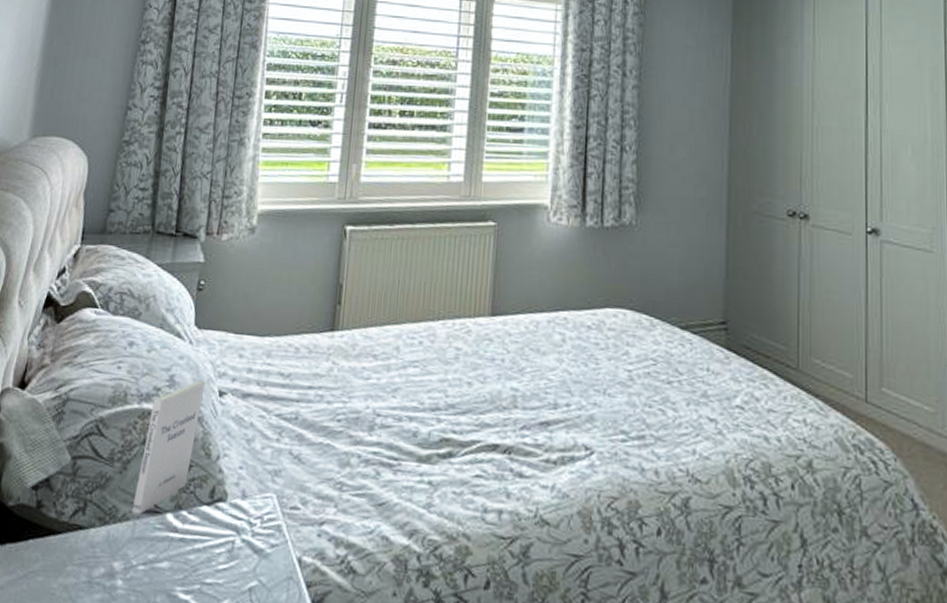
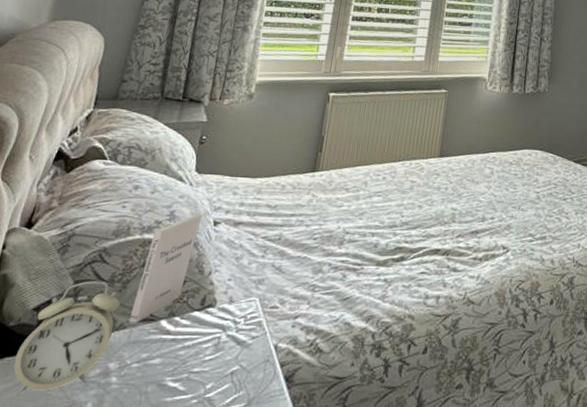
alarm clock: none [15,457,122,590] -> present [13,281,121,394]

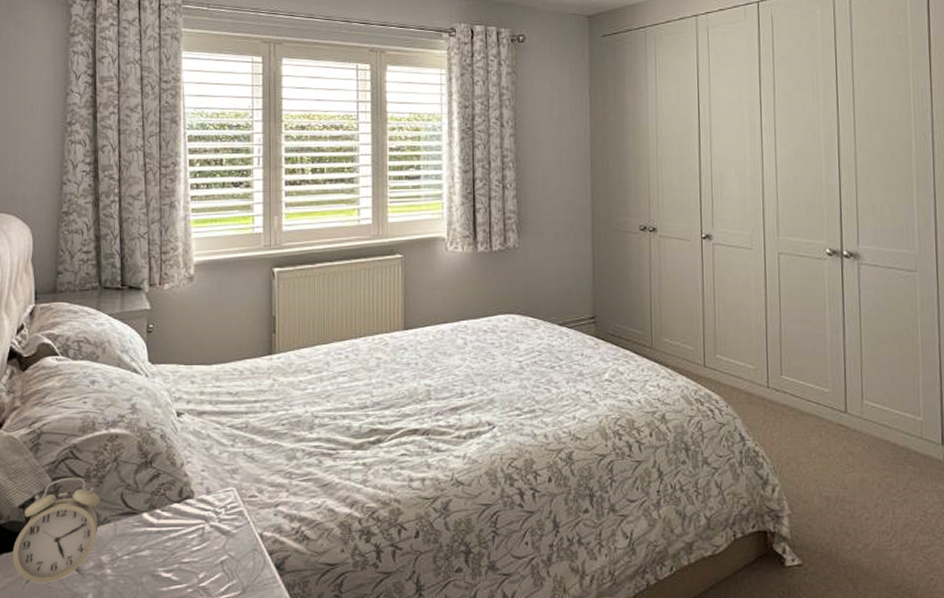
book: present [128,214,203,323] -> none [111,406,164,517]

